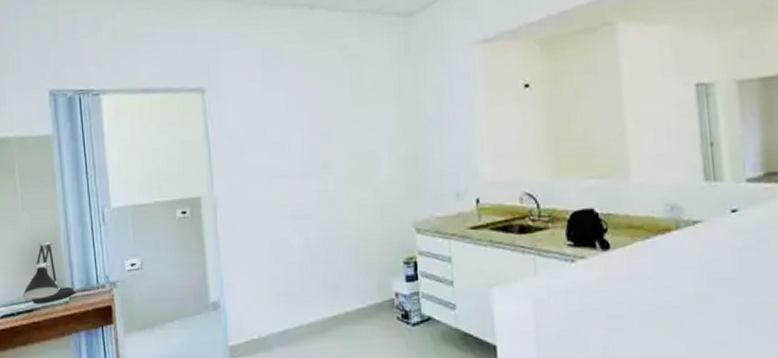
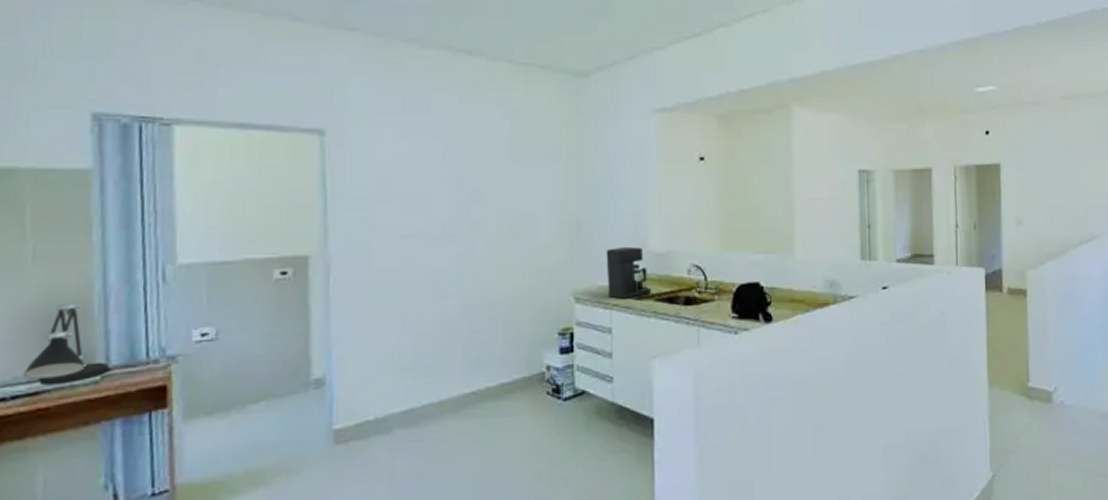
coffee maker: none [441,177,487,230] -> present [606,246,652,300]

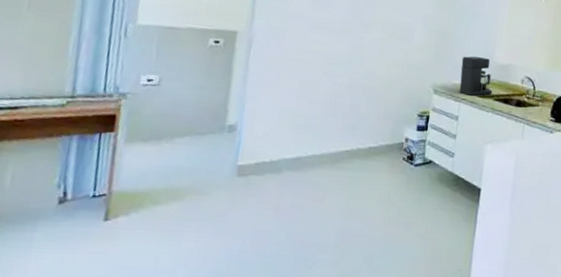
desk lamp: present [22,303,110,386] -> none [7,42,75,104]

